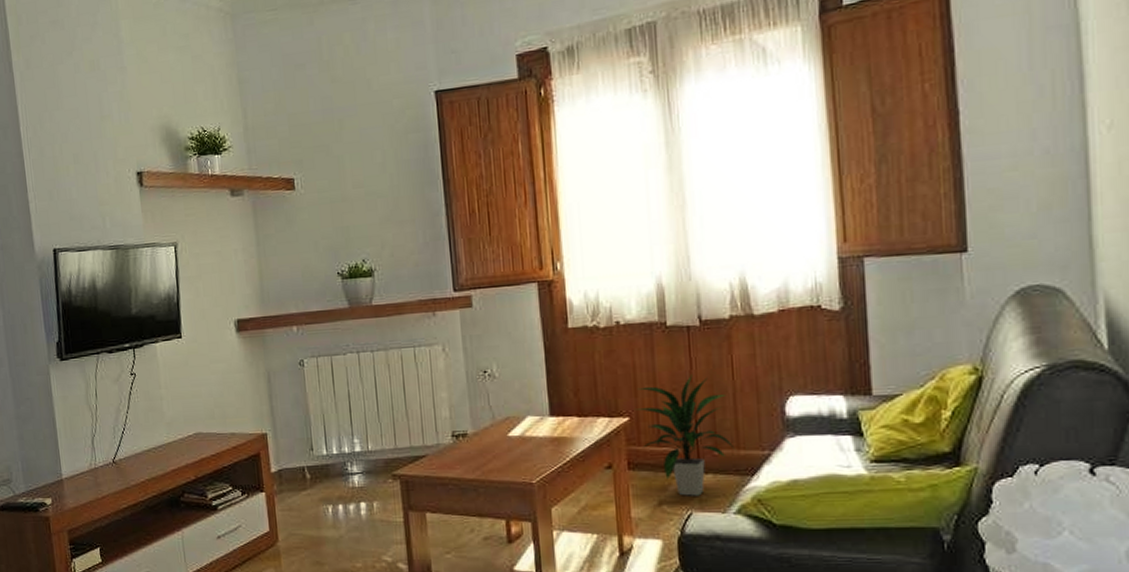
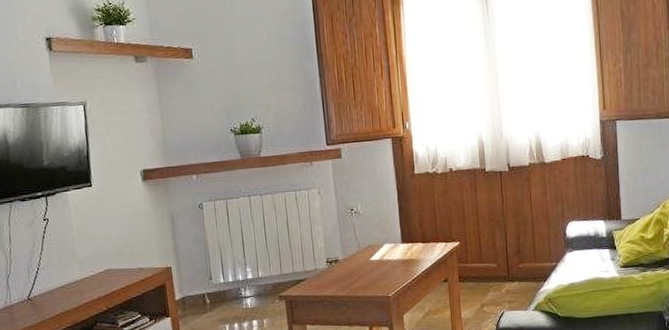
indoor plant: present [637,374,735,496] -> none [465,208,533,300]

